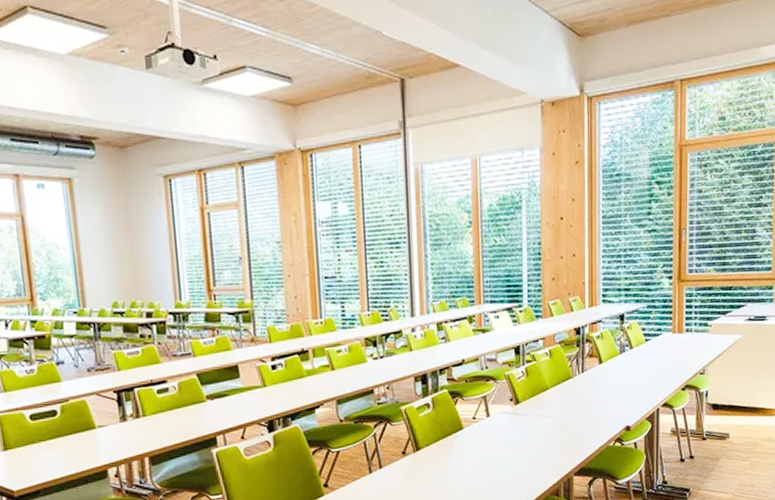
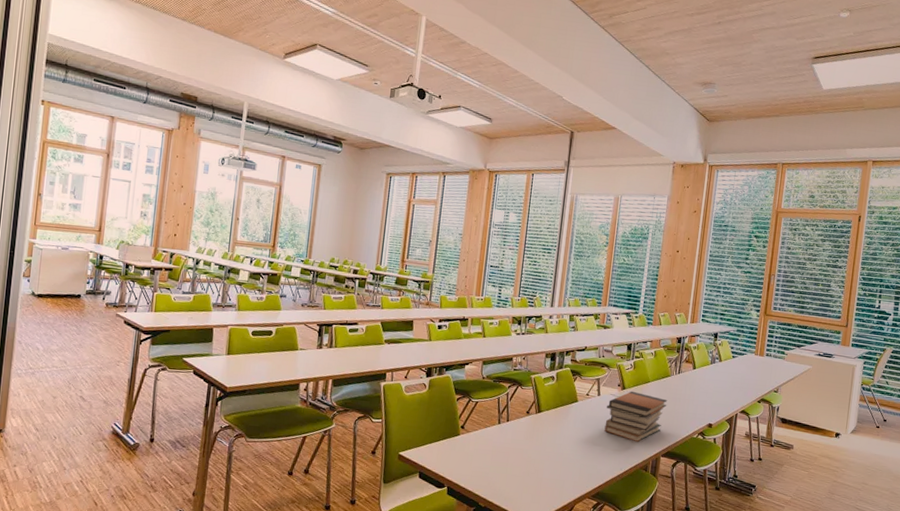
book stack: none [500,403,573,465] -> present [604,391,668,443]

